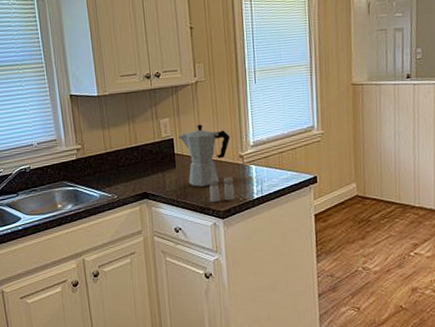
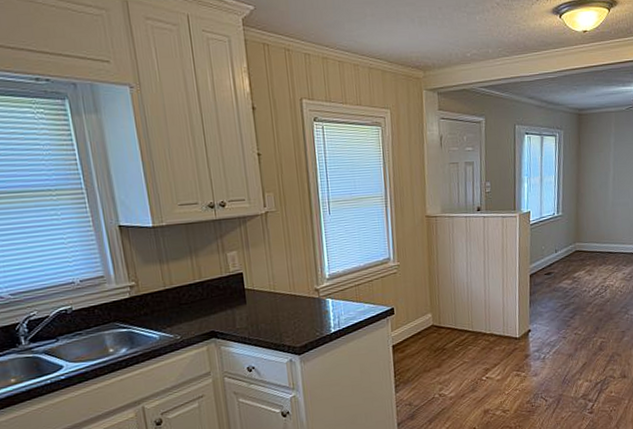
moka pot: present [178,124,230,187] -> none [248,257,305,323]
salt and pepper shaker: present [209,177,235,203] -> none [283,311,312,339]

